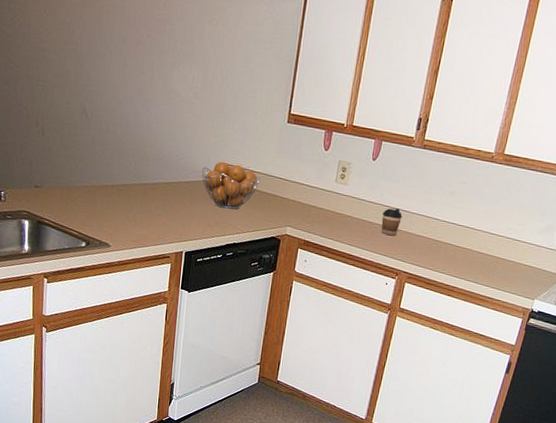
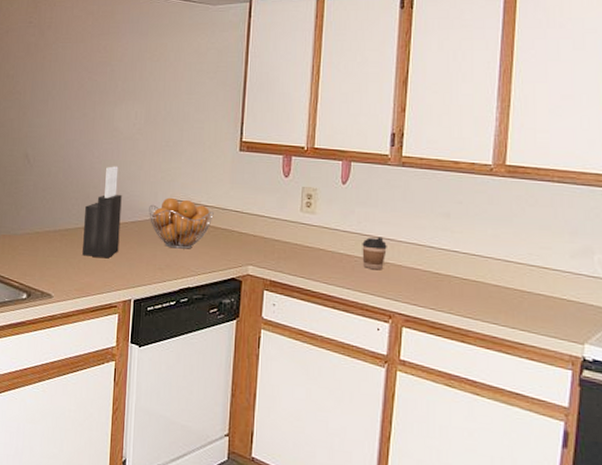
knife block: none [139,127,177,214] -> present [82,166,122,259]

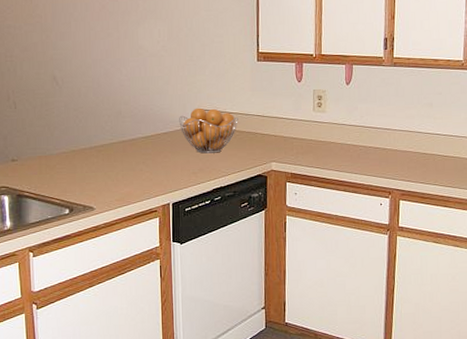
knife block: present [82,166,122,259] -> none [118,82,154,169]
coffee cup: present [362,237,387,270] -> none [365,127,385,156]

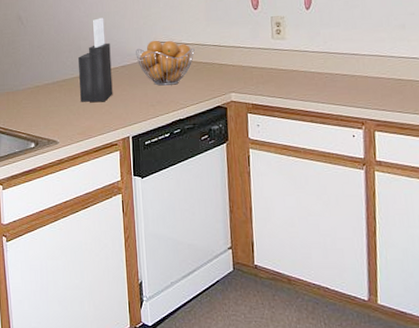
knife block: none [118,82,154,169] -> present [78,17,113,102]

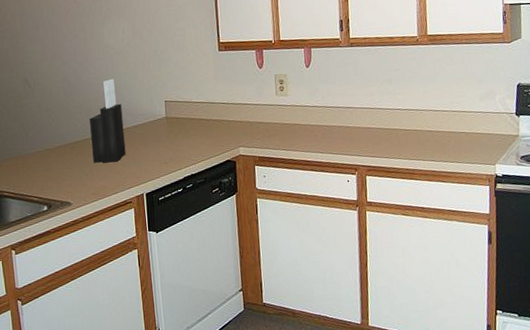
fruit basket: present [136,40,195,86] -> none [147,99,205,144]

